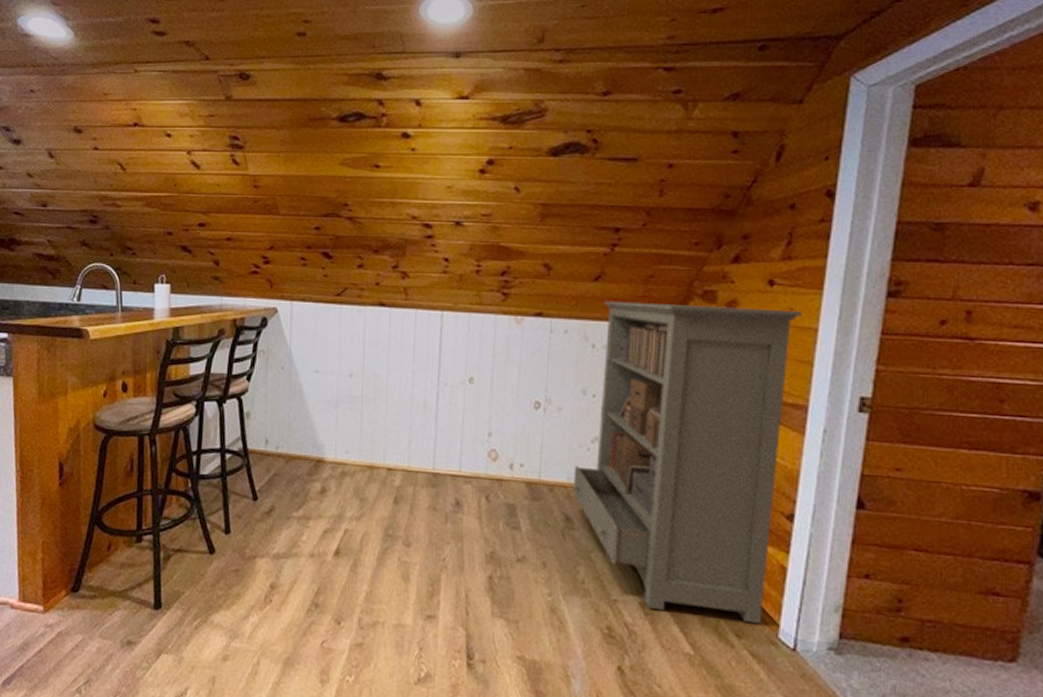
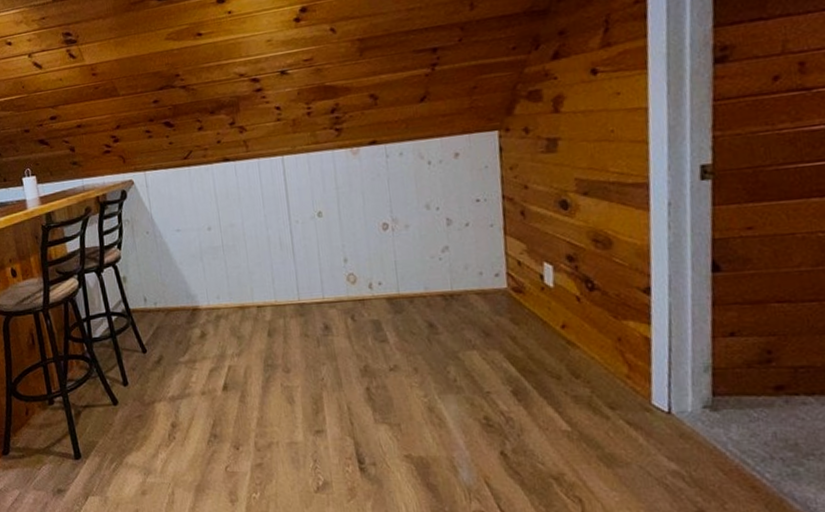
bookshelf: present [573,300,802,625] -> none [429,94,633,395]

